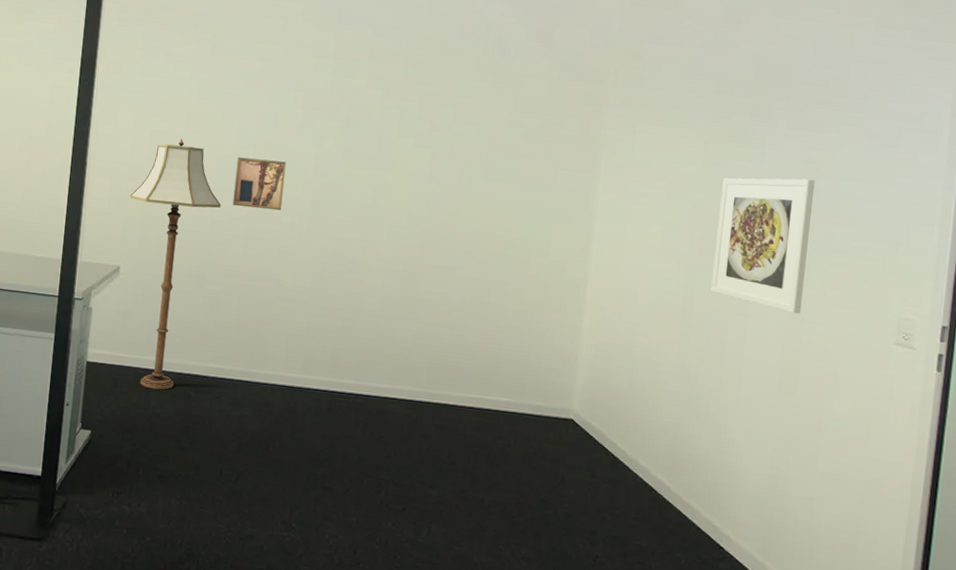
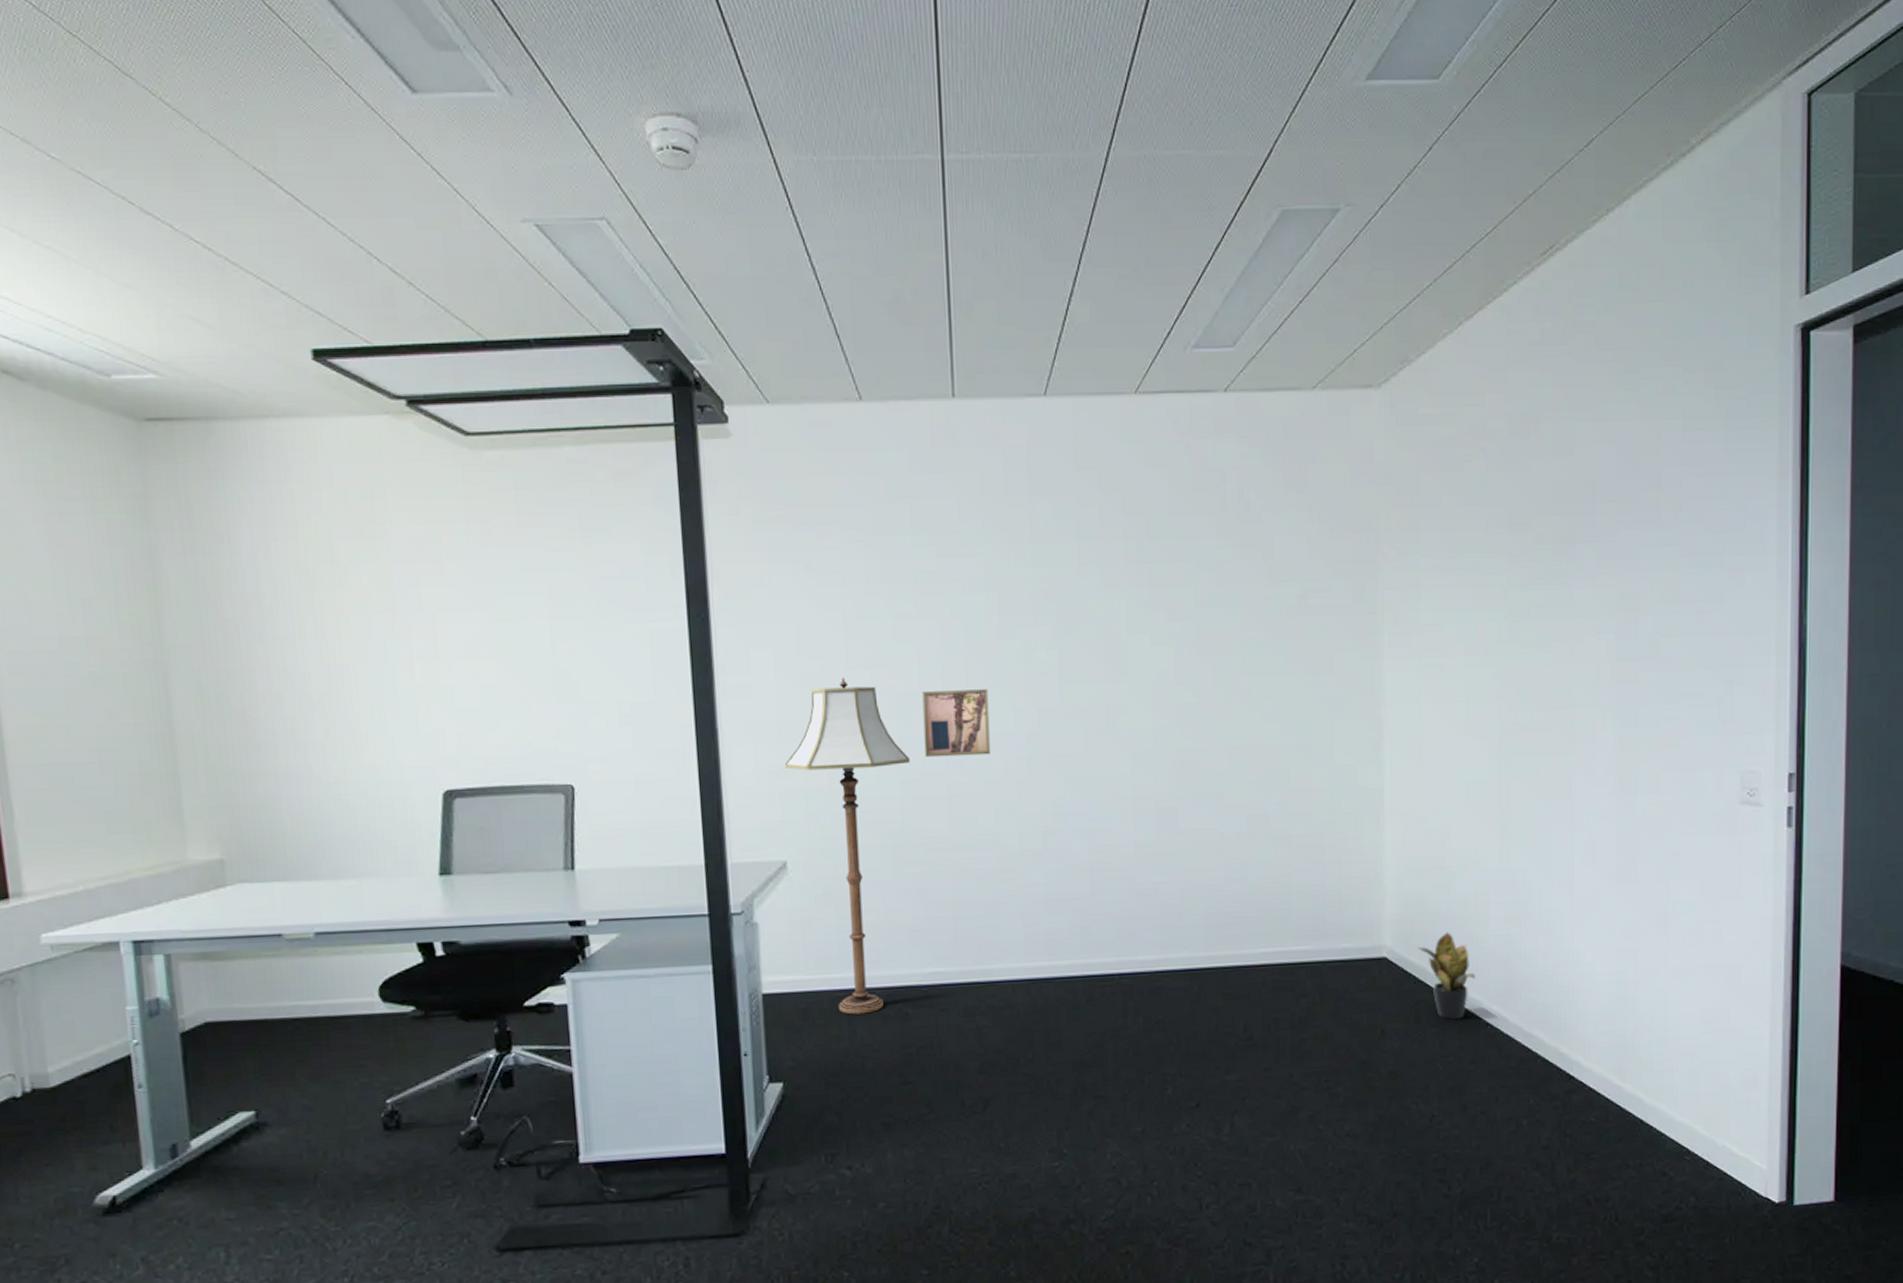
potted plant: none [600,408,647,481] -> present [1418,932,1476,1020]
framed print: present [710,178,816,314] -> none [1528,619,1634,786]

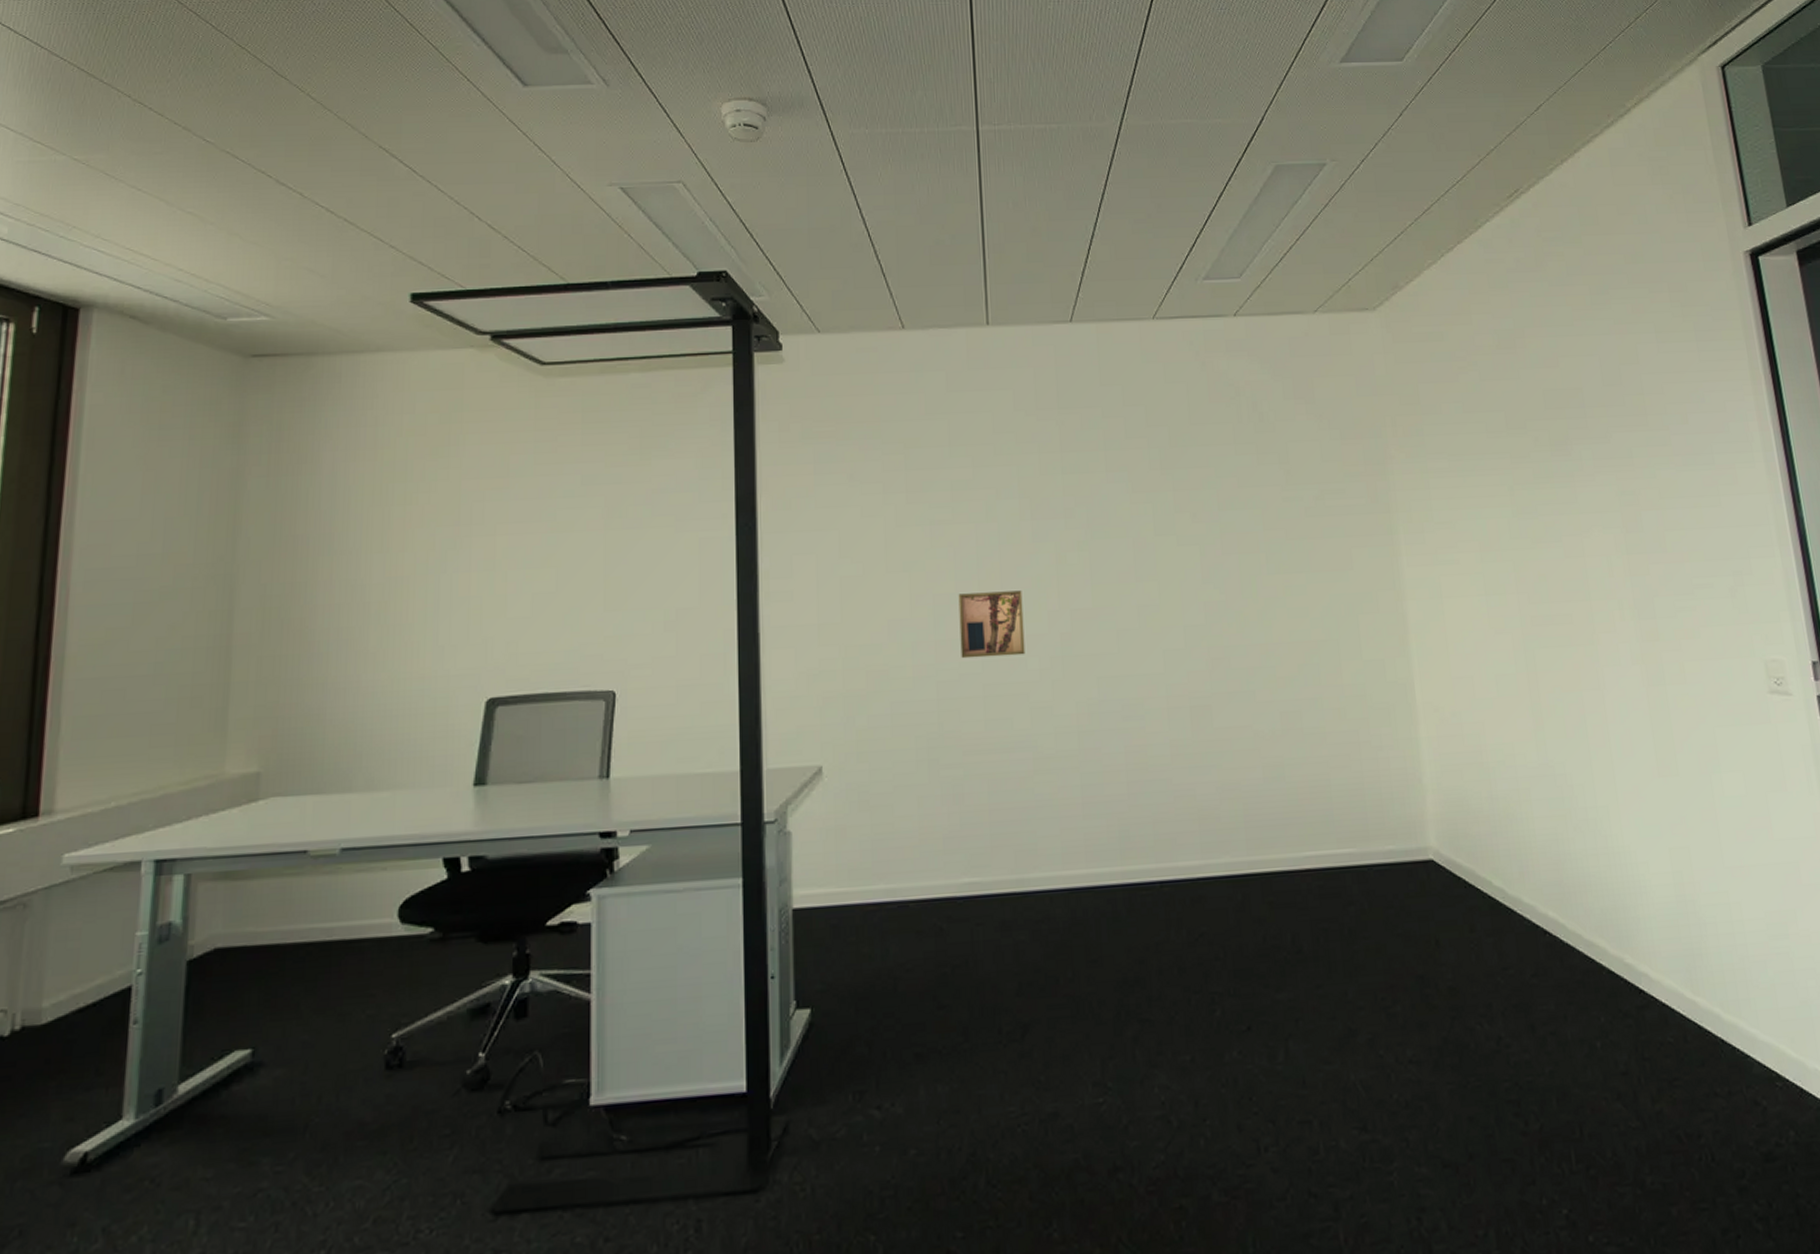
floor lamp: present [784,677,911,1015] -> none [823,581,947,931]
potted plant: present [1418,932,1476,1020] -> none [1464,832,1528,928]

